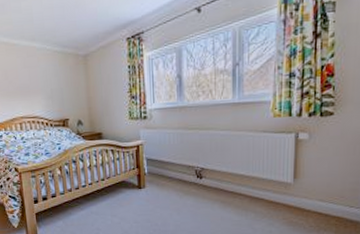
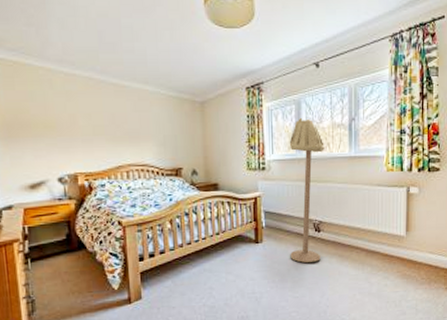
floor lamp: none [170,66,207,208] -> present [289,118,324,263]

